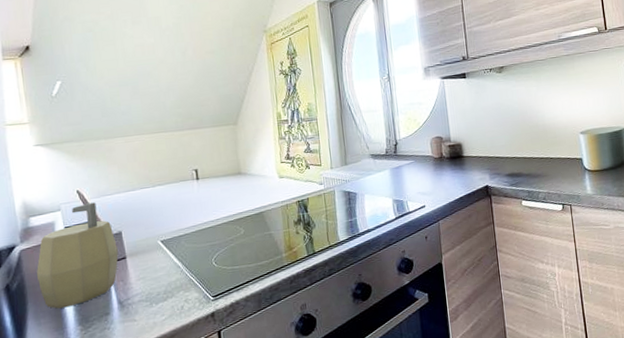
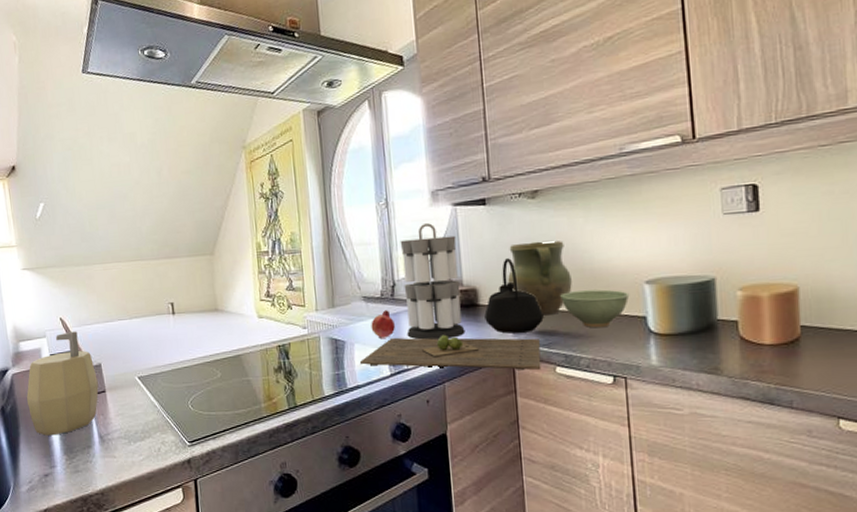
cutting board: none [369,180,512,212] -> present [359,333,542,370]
fruit: none [378,164,398,188] -> present [371,310,395,338]
spice rack: none [400,93,454,187] -> present [400,223,466,340]
kettle: none [468,119,512,178] -> present [484,258,544,334]
ceramic jug: none [484,104,531,162] -> present [507,241,572,316]
bowl: none [523,140,570,169] -> present [560,289,630,328]

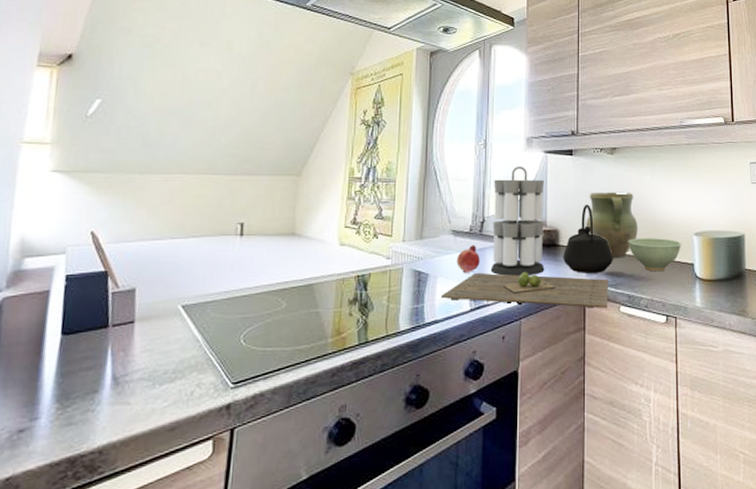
soap dispenser: present [26,331,99,436] -> none [16,248,127,378]

